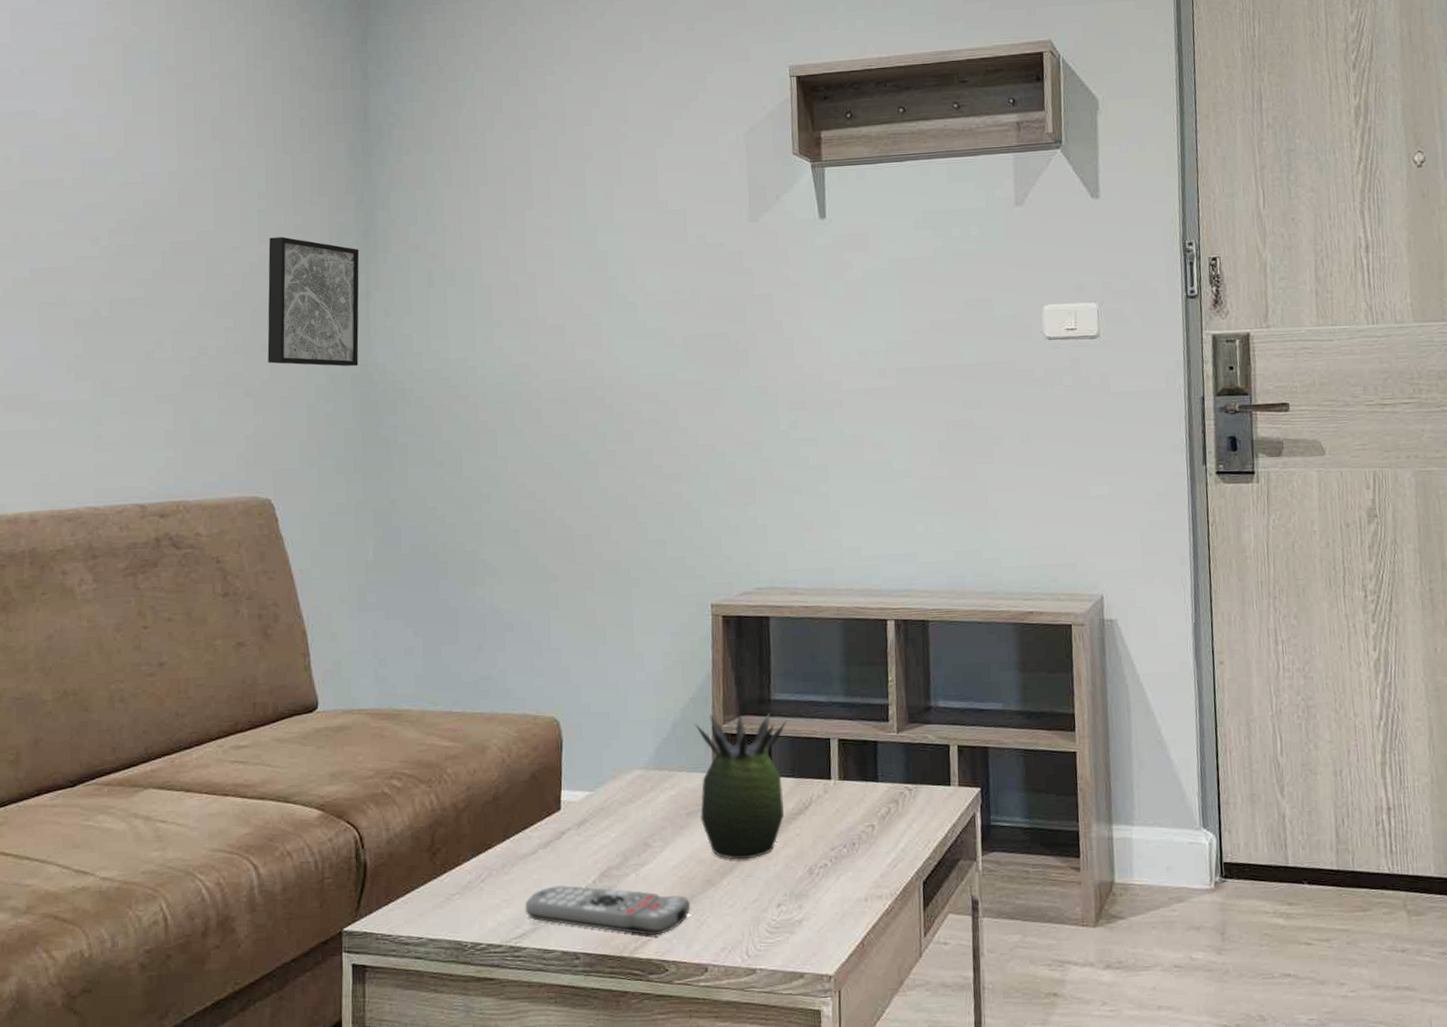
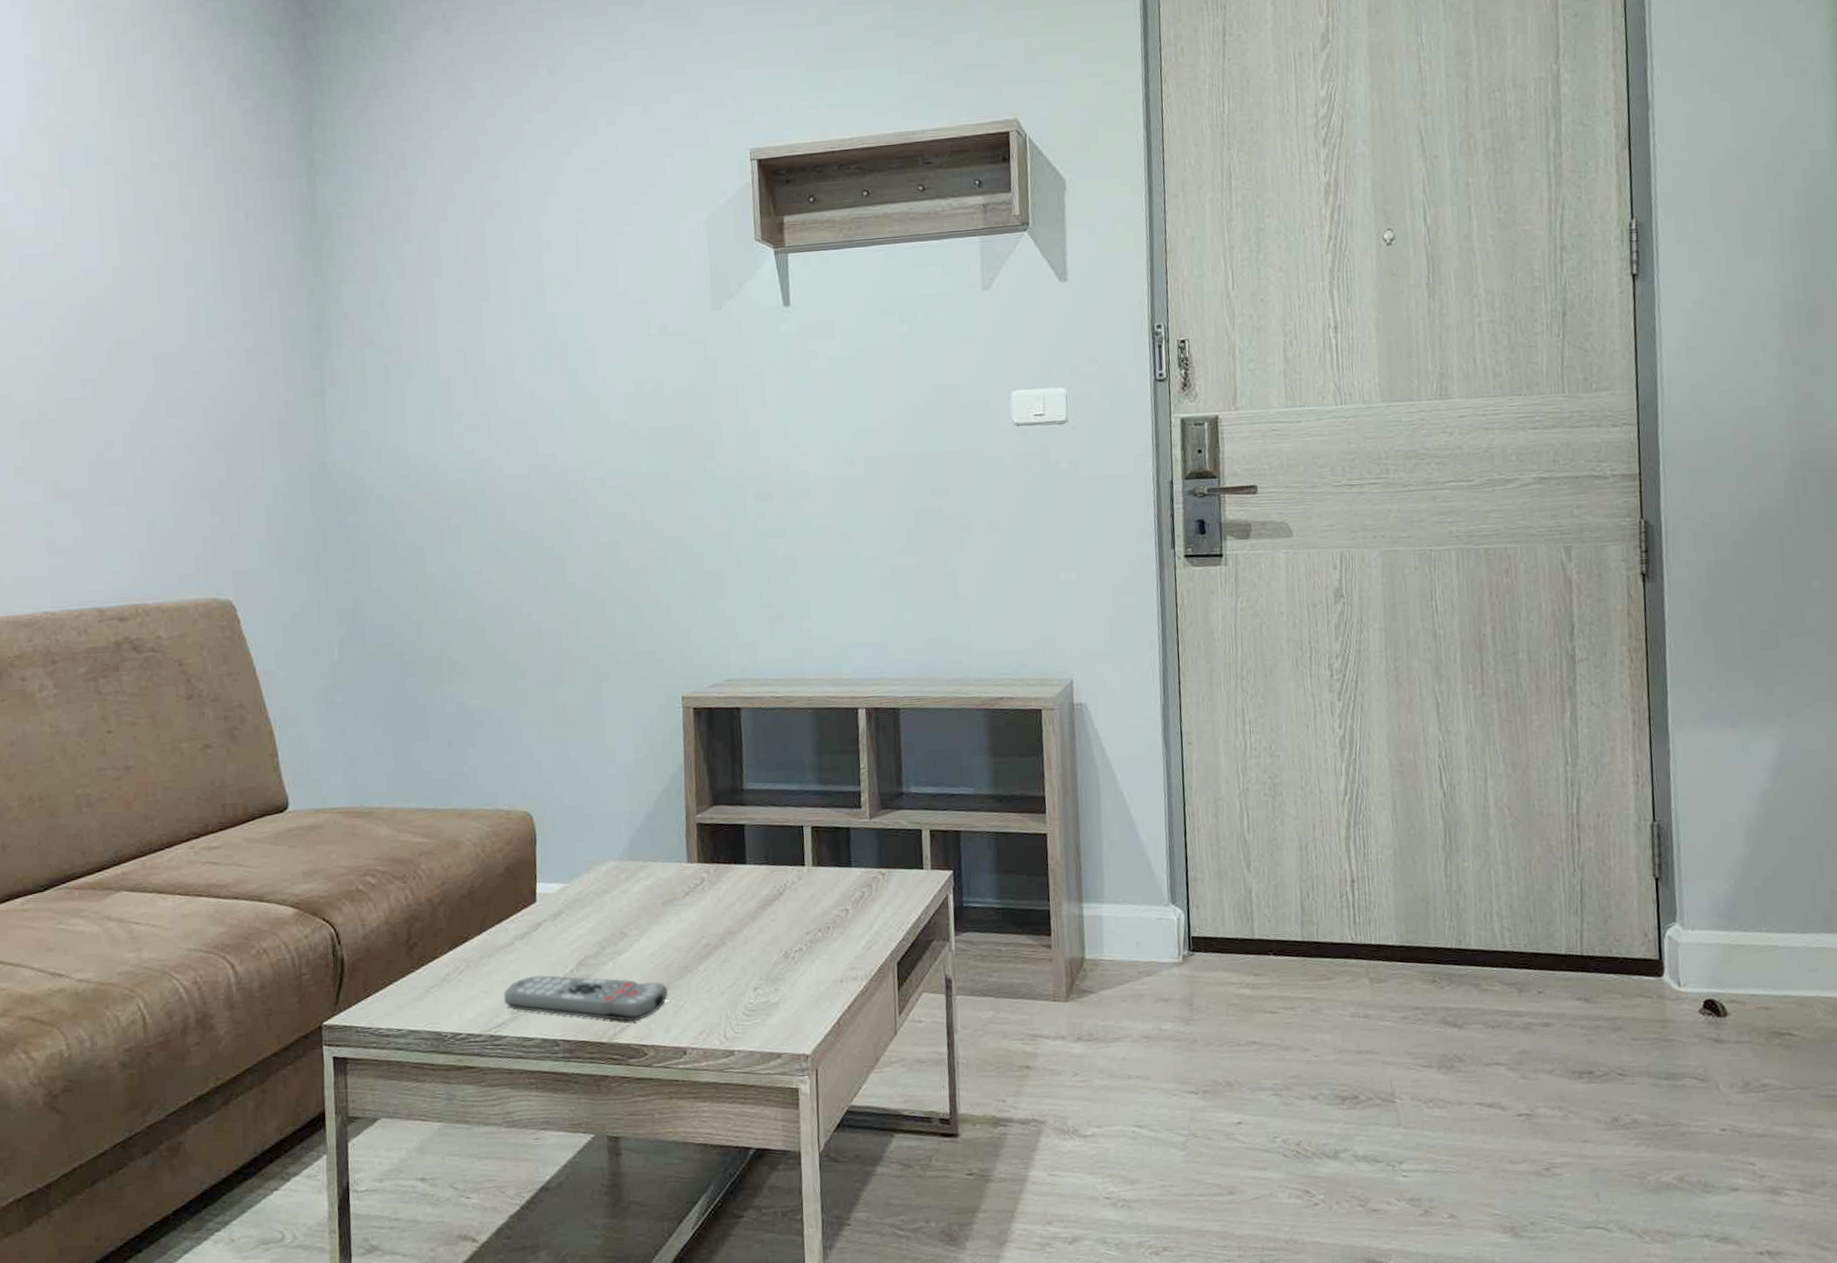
wall art: present [267,237,360,367] -> none [218,333,316,465]
succulent plant: present [695,711,788,860] -> none [668,801,761,946]

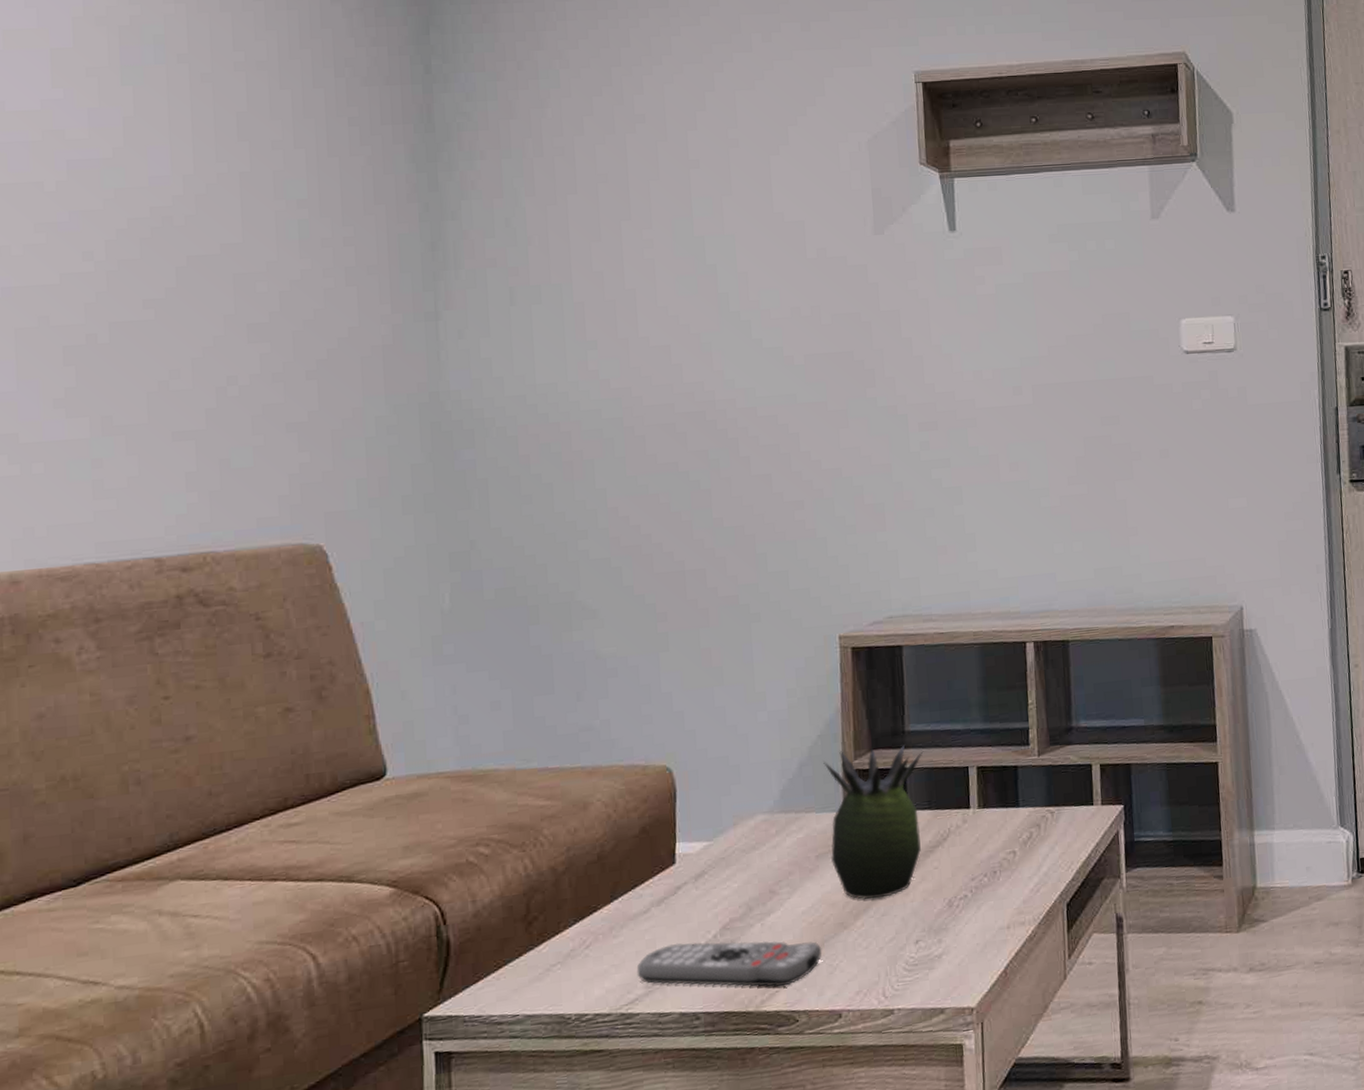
succulent plant: none [668,801,761,946] -> present [823,743,924,899]

